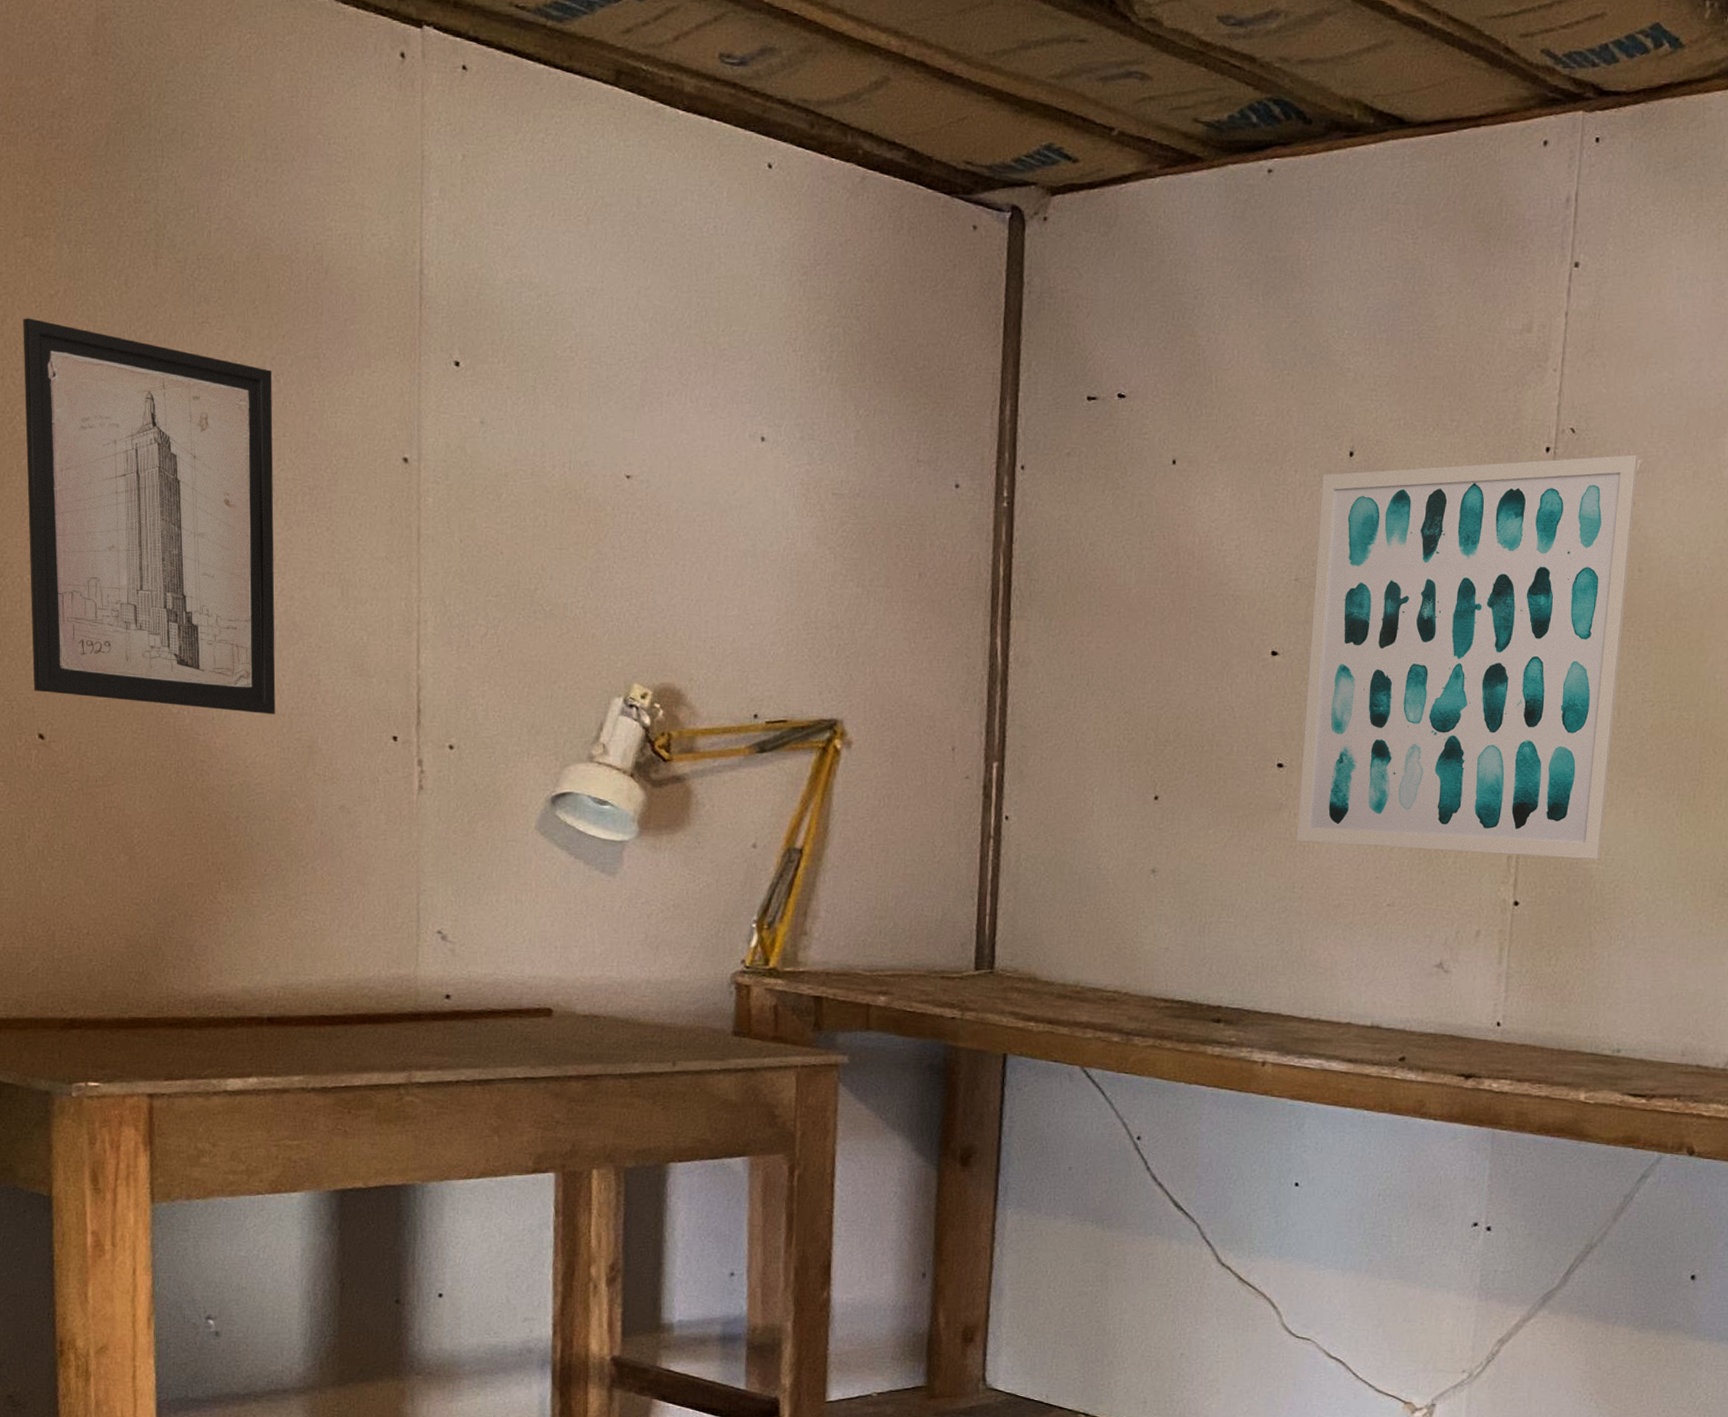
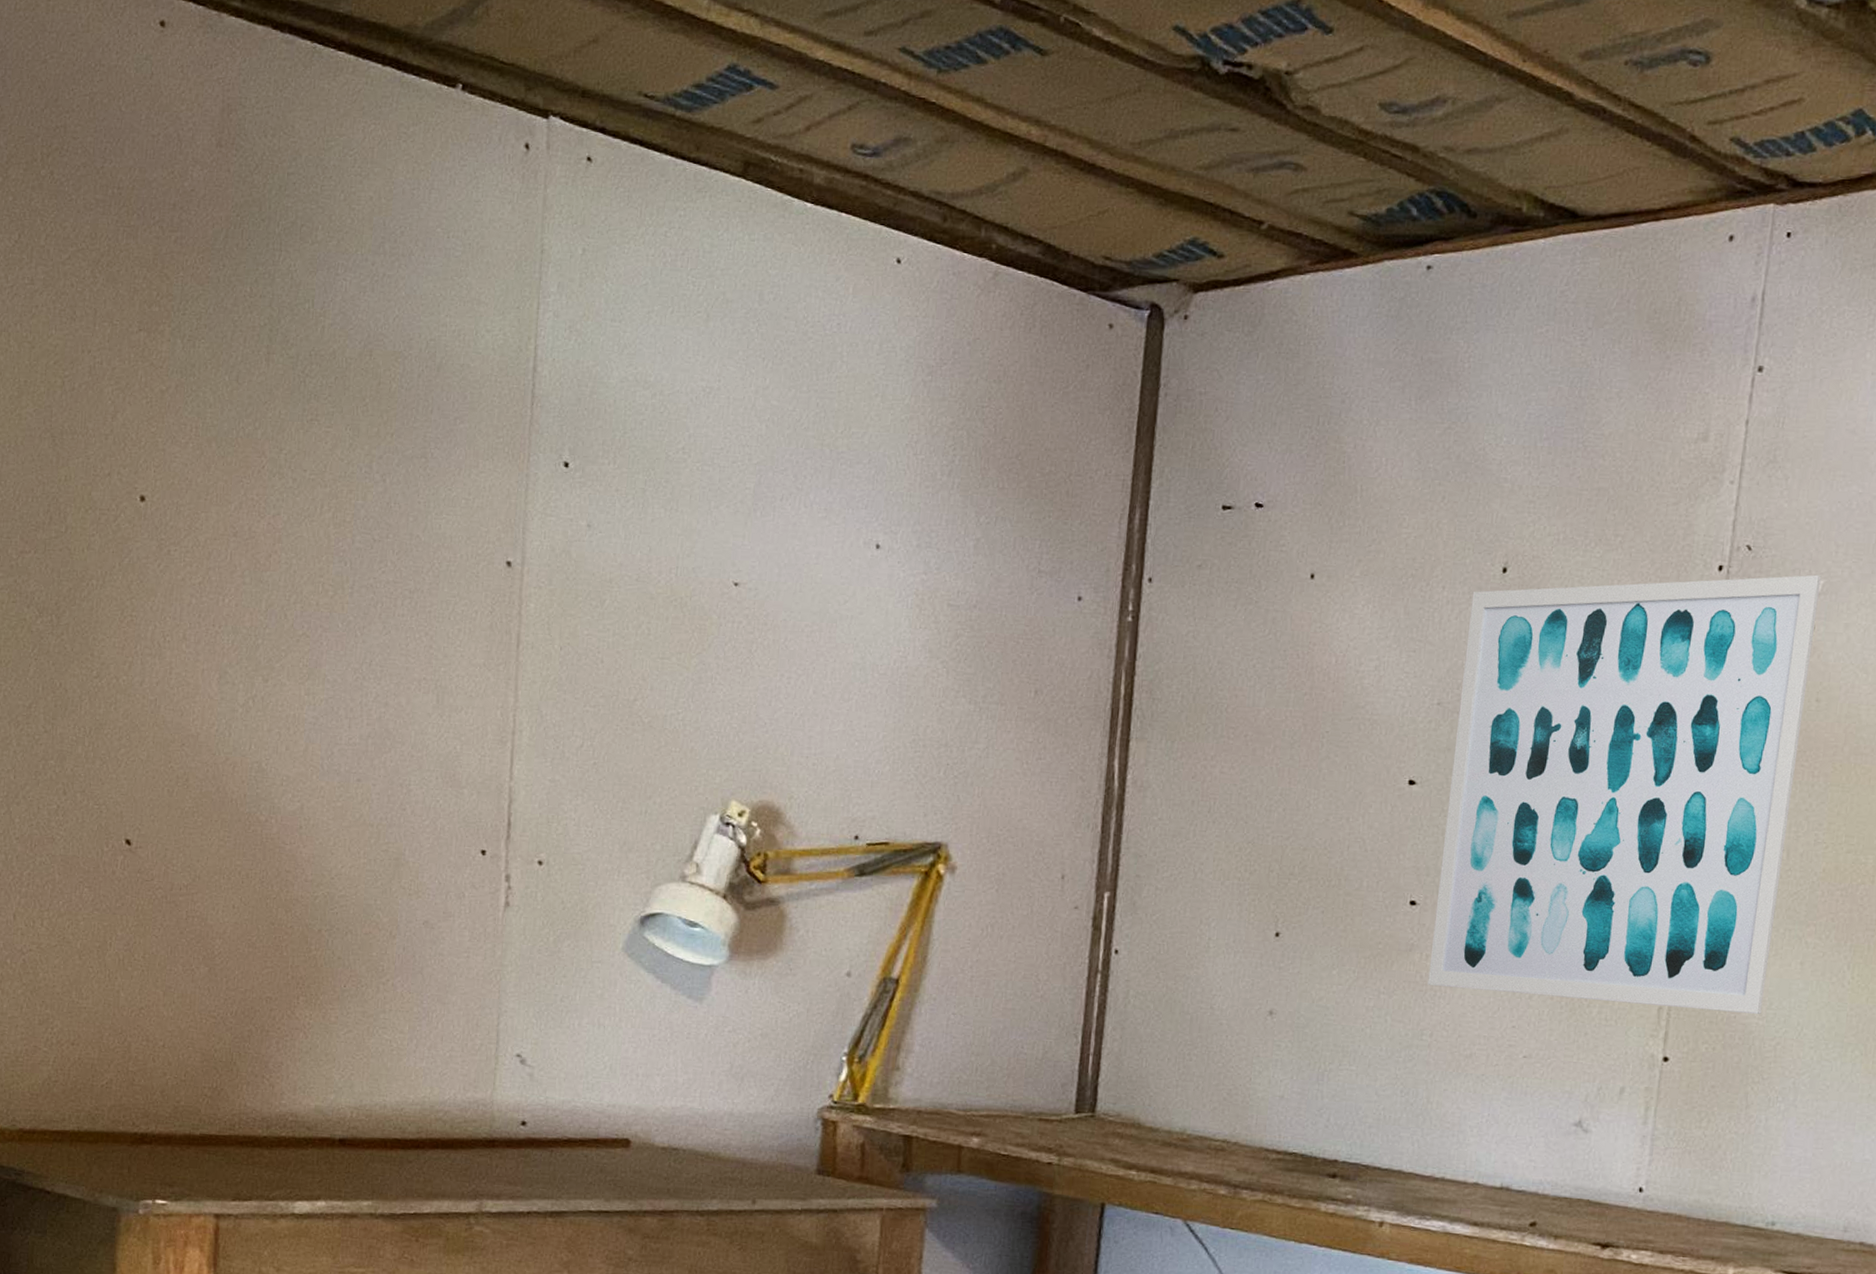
wall art: present [23,318,276,714] -> none [123,414,379,825]

